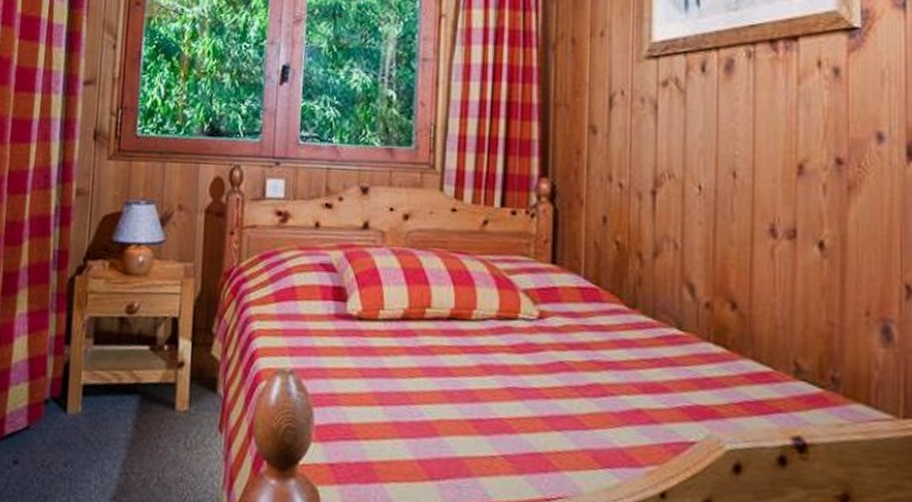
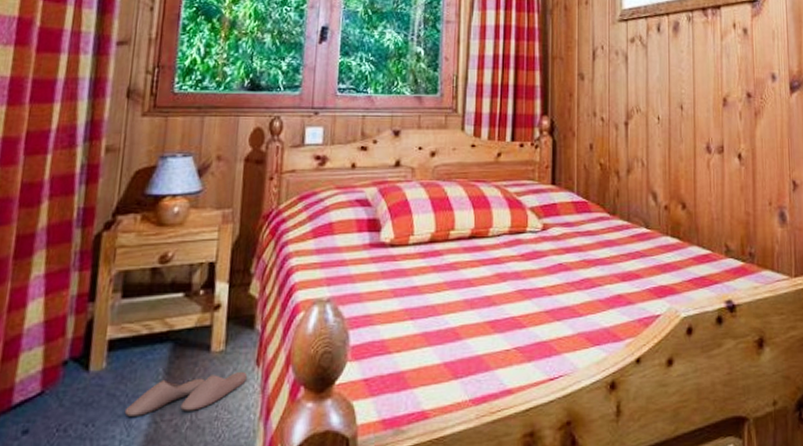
slippers: none [98,431,210,469] -> present [124,372,247,417]

